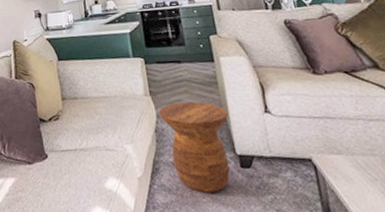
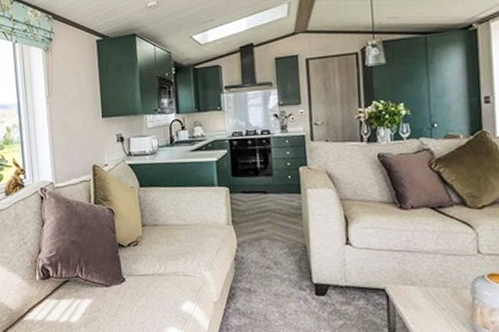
side table: present [159,101,230,193] -> none [240,231,310,317]

